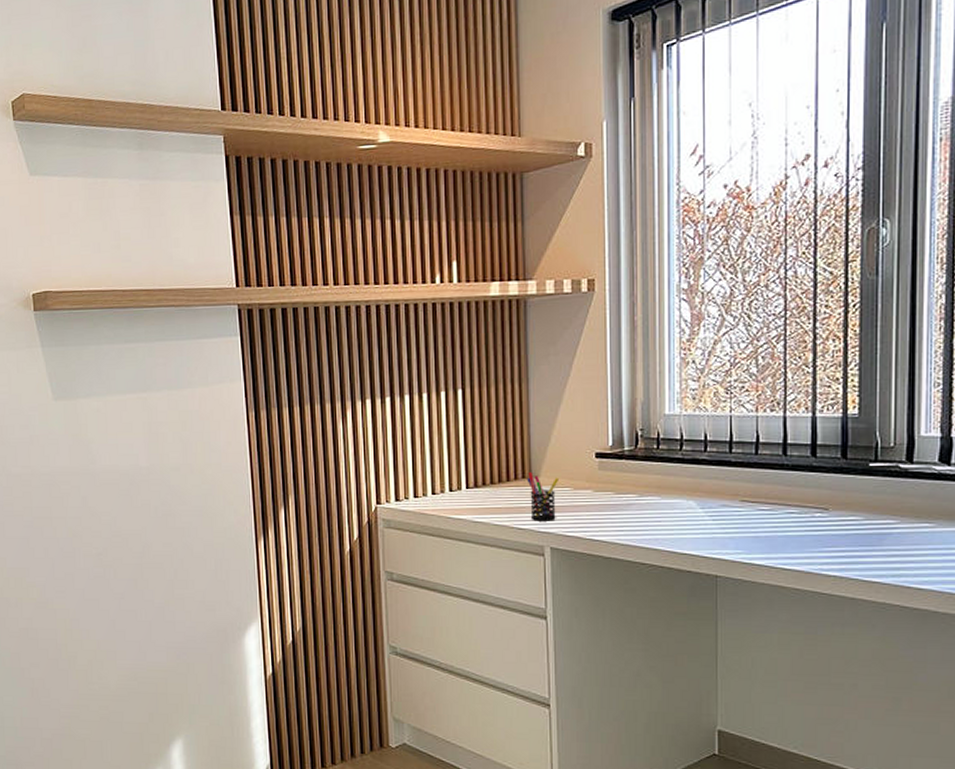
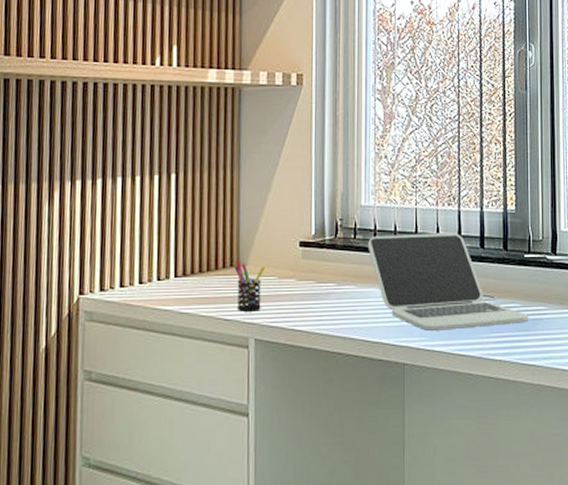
laptop: none [673,440,873,543] -> present [368,232,528,331]

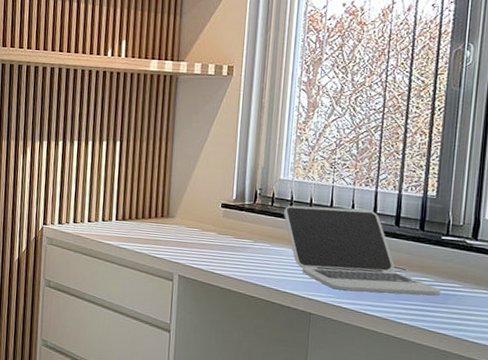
pen holder: present [234,260,266,312] -> none [165,212,191,254]

